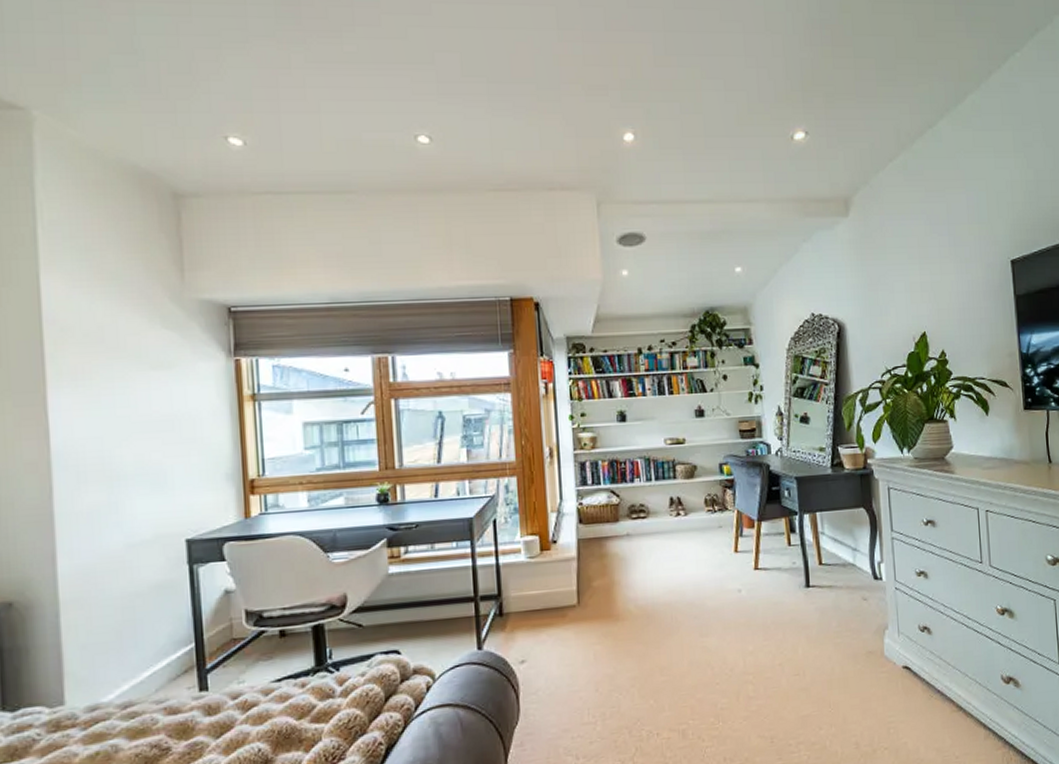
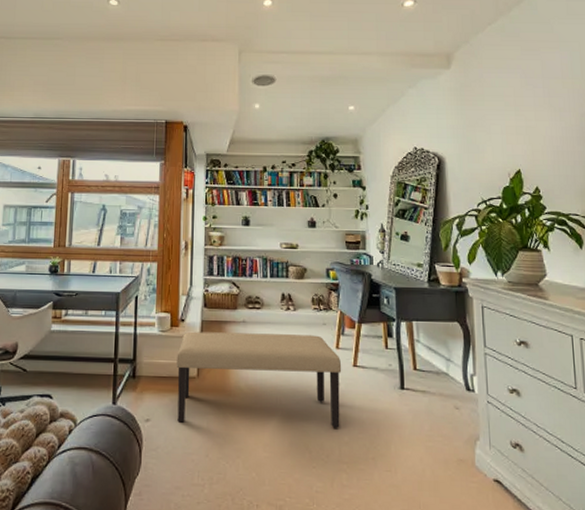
bench: none [551,540,743,659] -> present [176,331,342,428]

